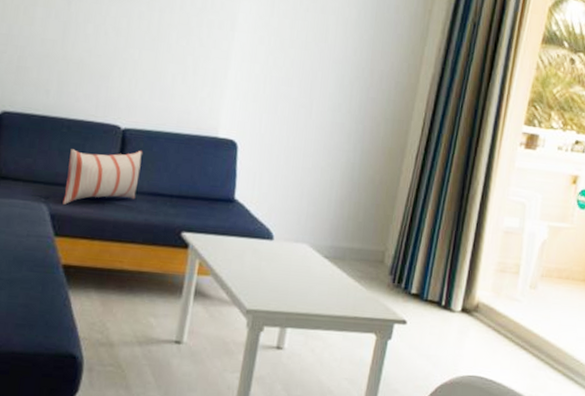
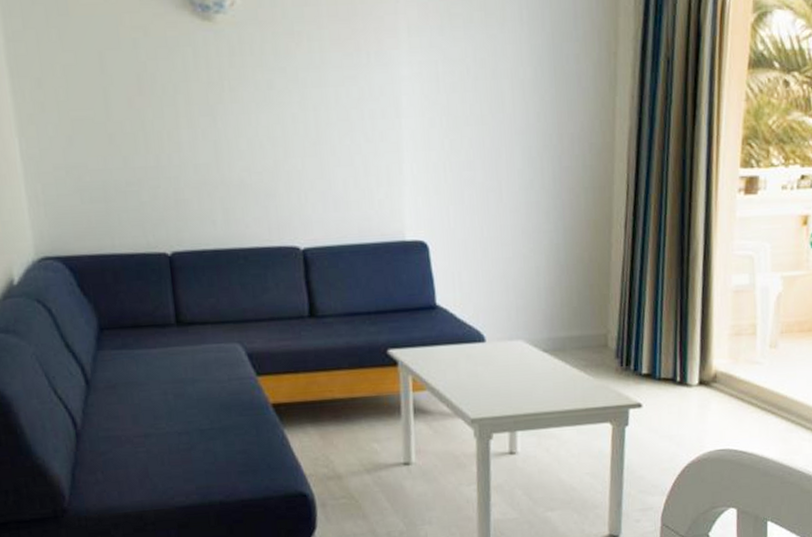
pillow: present [63,149,142,204] -> none [252,269,332,341]

